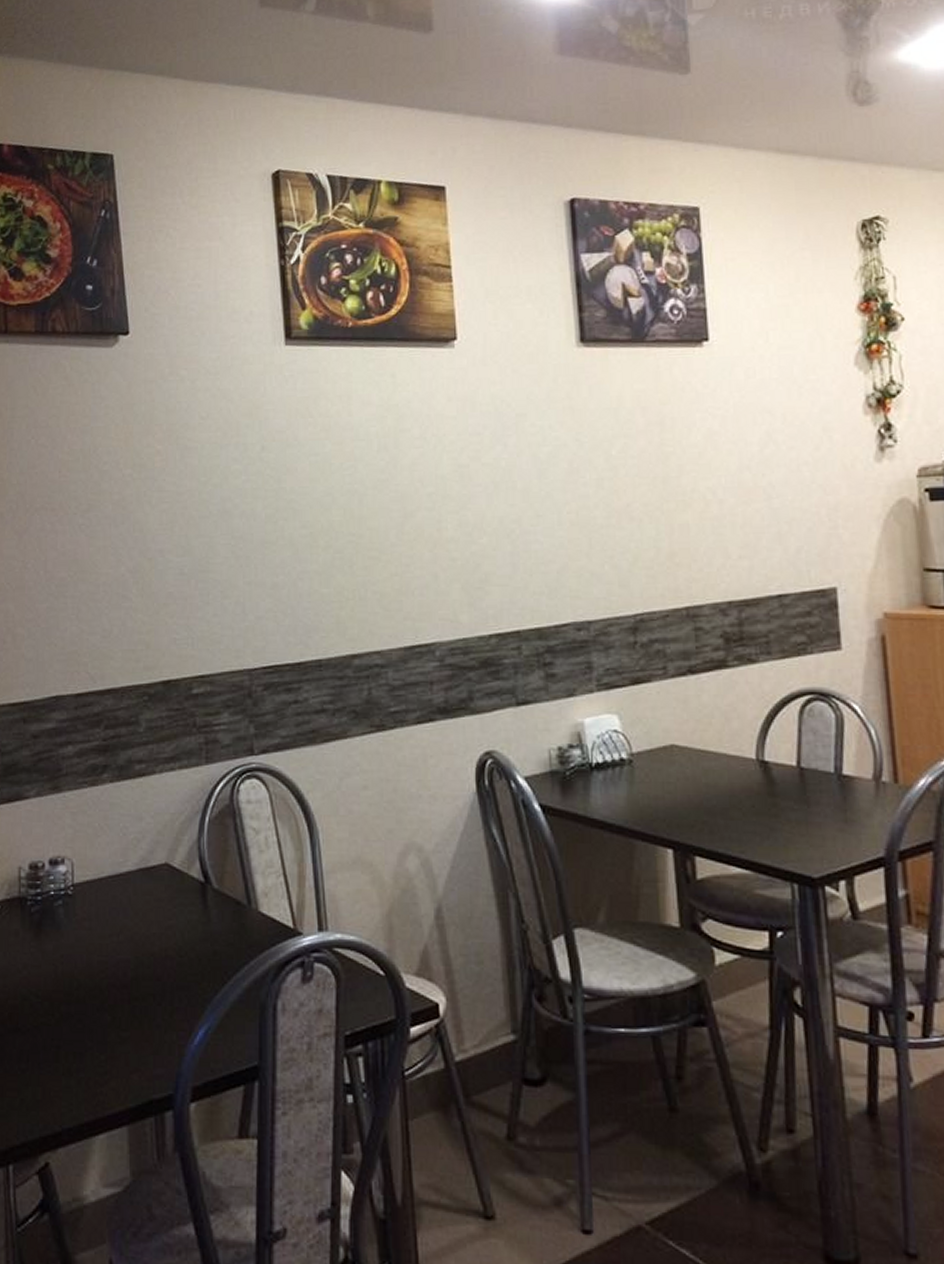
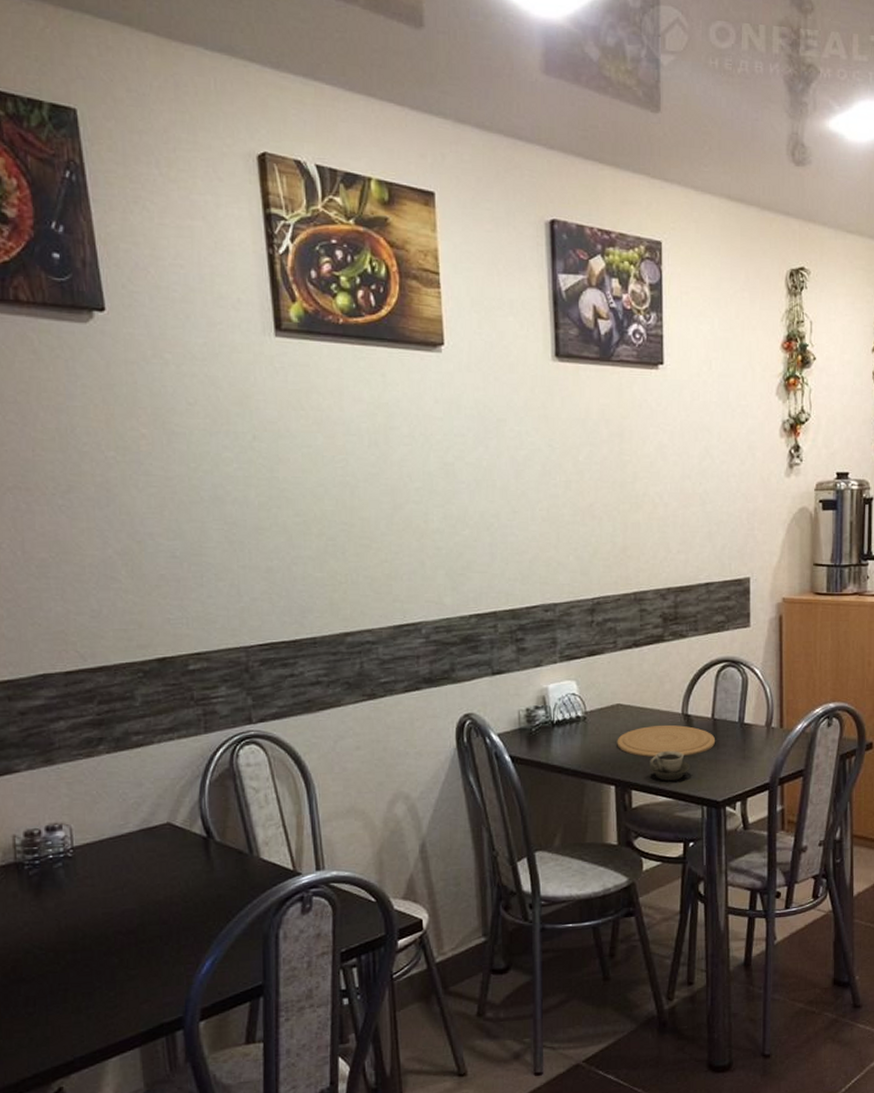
plate: none [672,774,805,815] -> present [617,725,716,757]
cup: none [716,808,773,846] -> present [648,751,691,781]

